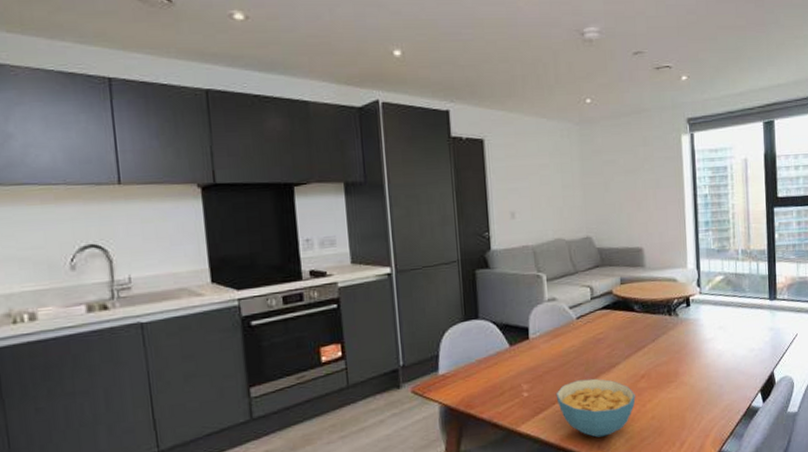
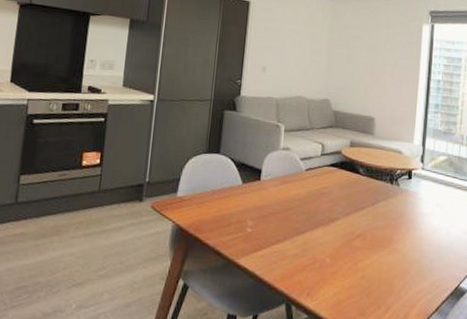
cereal bowl: present [556,378,636,438] -> none [276,227,349,286]

